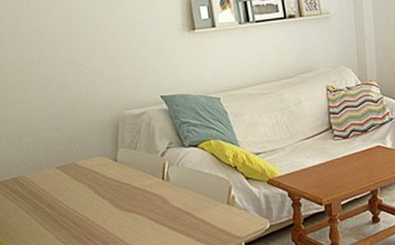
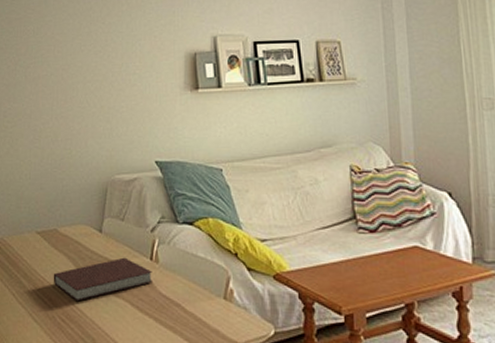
notebook: none [75,180,165,222] -> present [53,257,152,302]

